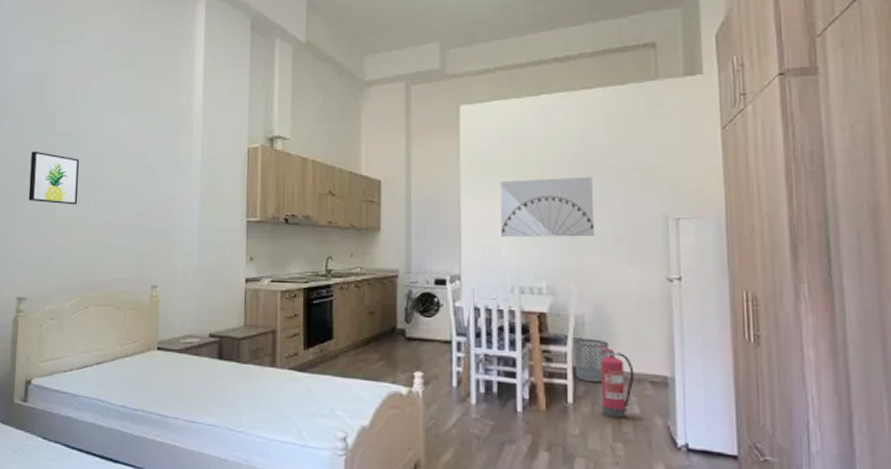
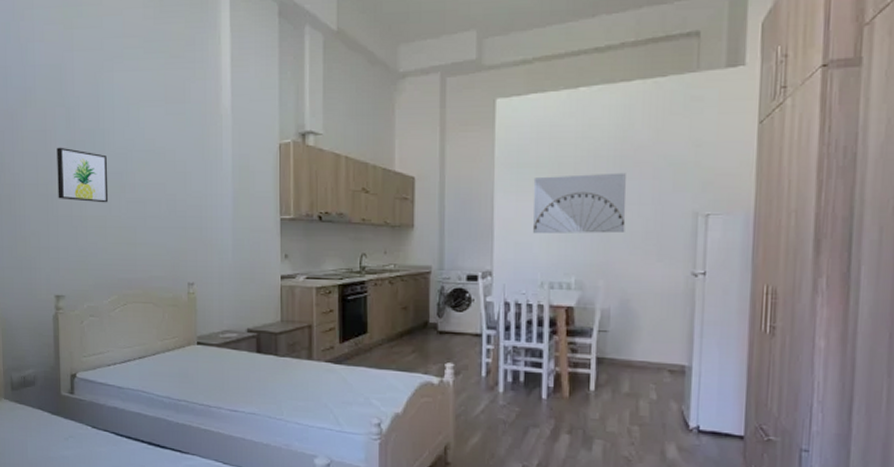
waste bin: present [573,338,610,383] -> none [598,330,632,372]
fire extinguisher: present [597,345,635,418] -> none [621,337,654,403]

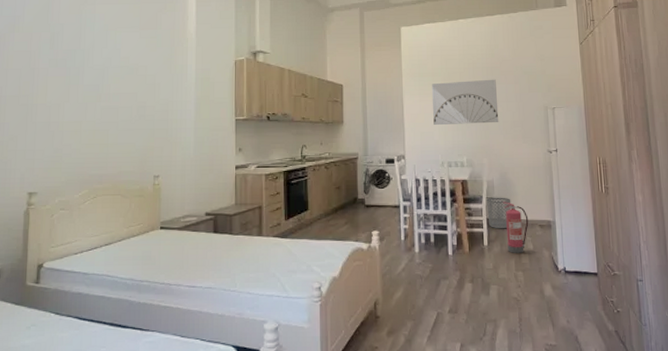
wall art: present [57,147,109,203] -> none [37,64,86,111]
waste bin: none [598,330,632,372] -> present [487,197,512,229]
fire extinguisher: none [621,337,654,403] -> present [503,202,529,253]

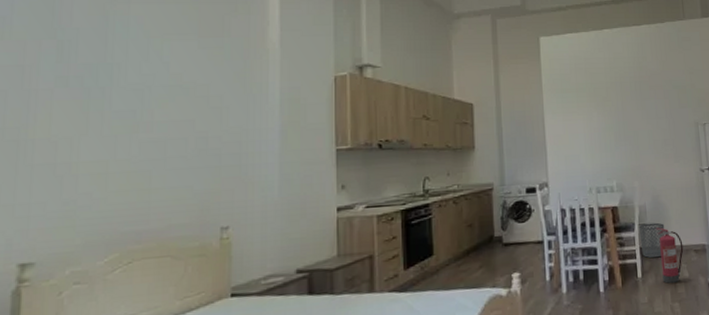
wall art: present [431,79,499,125] -> none [575,94,650,146]

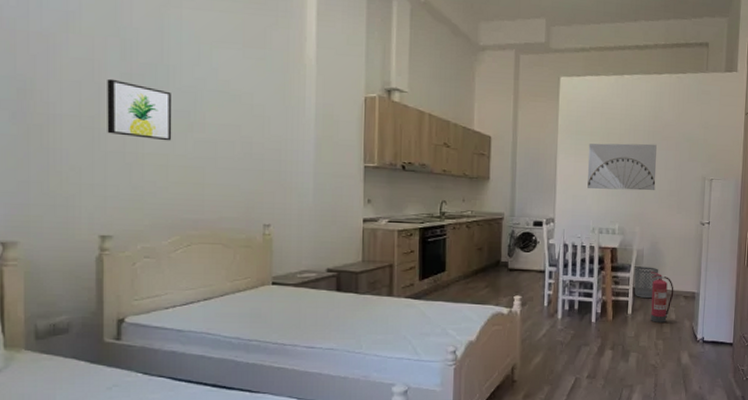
wall art: none [35,84,115,146] -> present [107,78,172,141]
wall art: none [575,94,650,146] -> present [587,143,657,191]

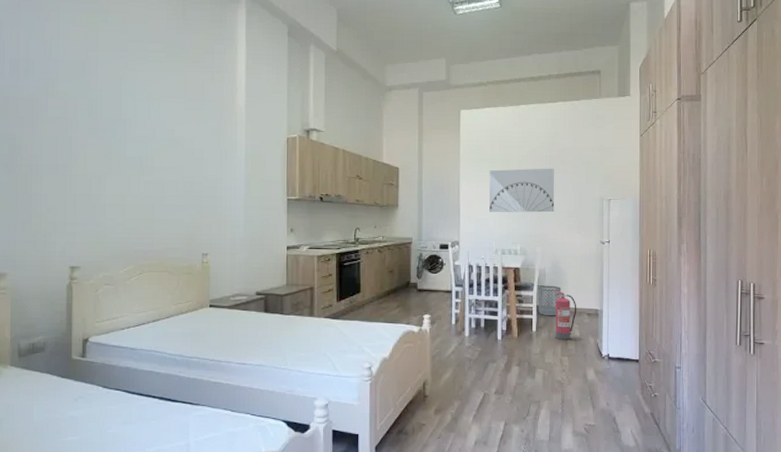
wall art: present [107,78,172,141] -> none [77,133,128,184]

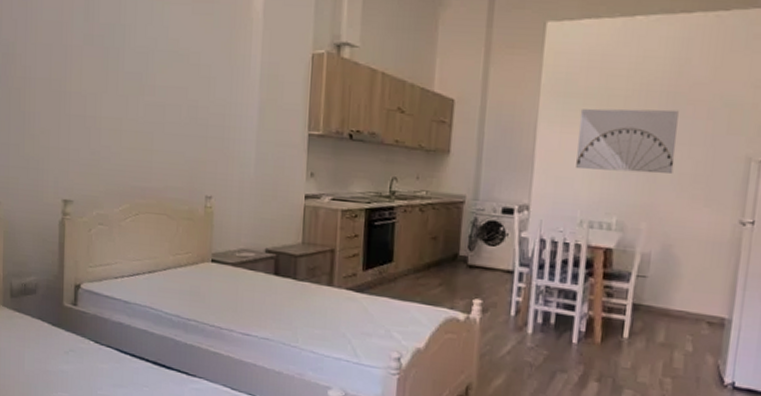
waste bin: present [537,285,562,316] -> none [634,275,672,321]
fire extinguisher: present [553,290,577,339] -> none [655,284,693,355]

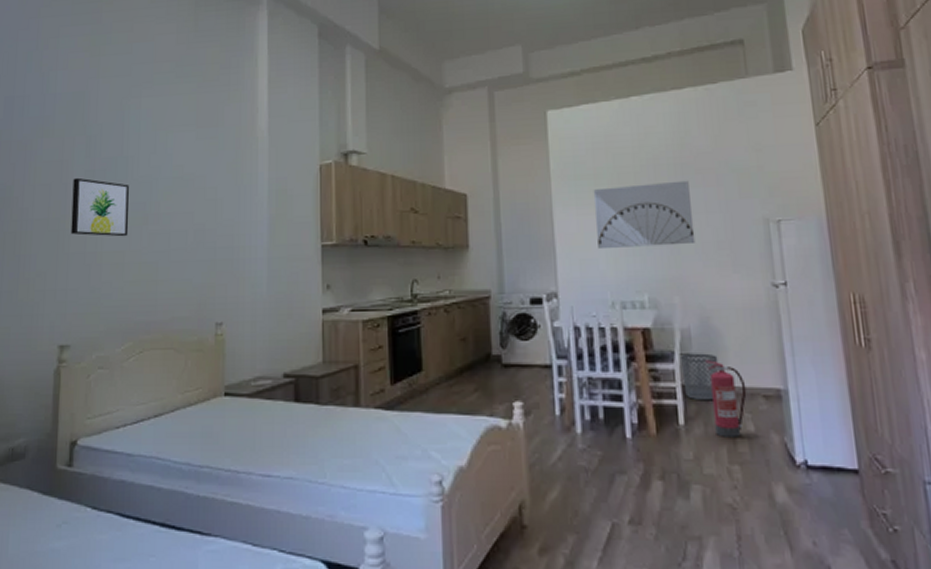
wall art: none [71,41,127,105] -> present [70,177,130,237]
waste bin: none [634,275,672,321] -> present [681,353,719,401]
fire extinguisher: none [655,284,693,355] -> present [706,360,747,437]

